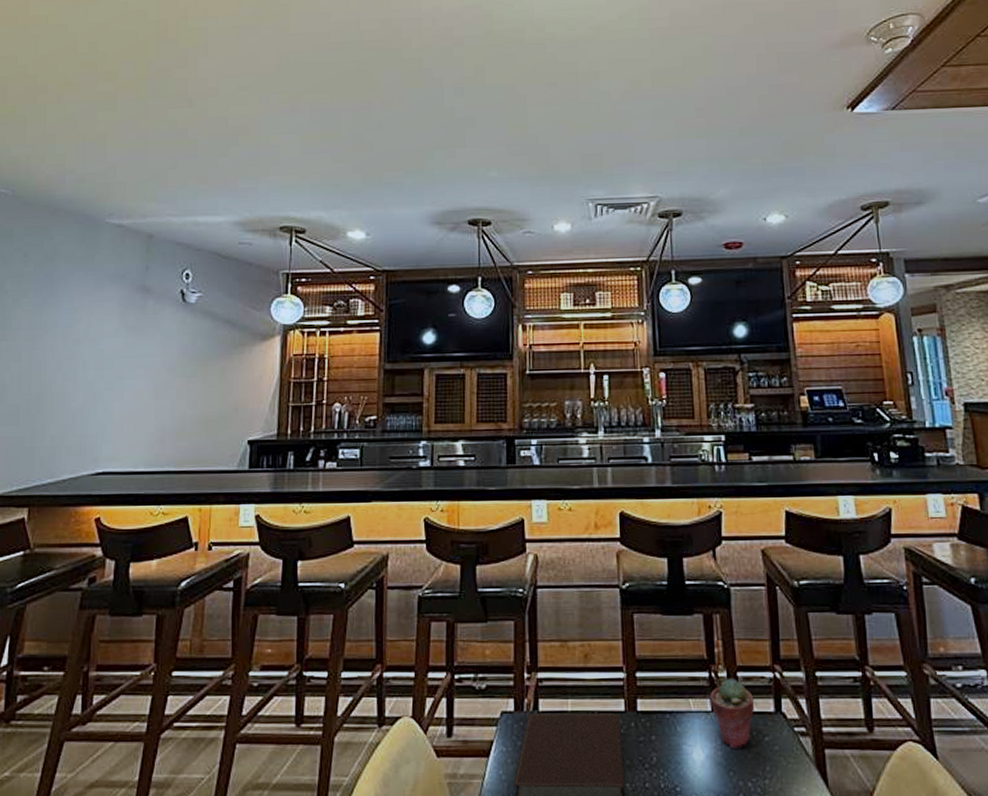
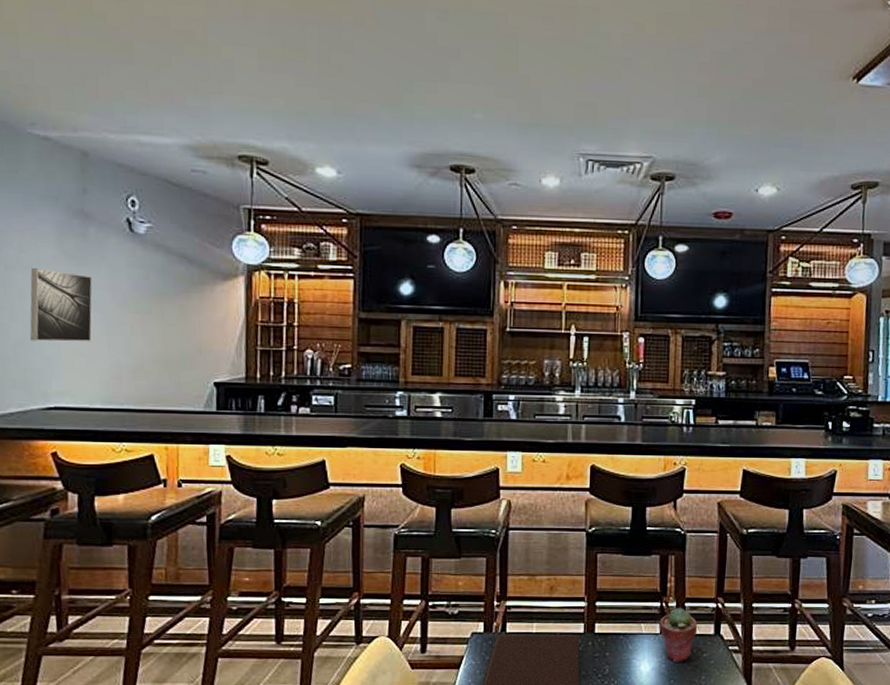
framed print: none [89,340,146,409] -> present [29,268,93,342]

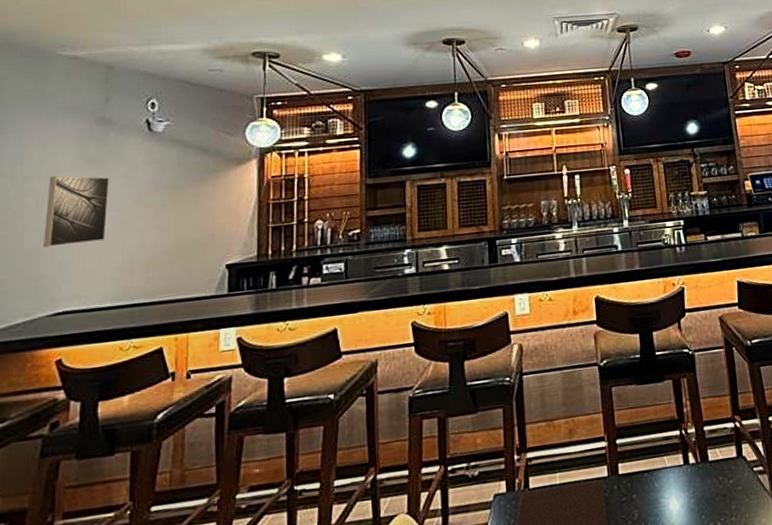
potted succulent: present [659,608,698,662] -> none [681,433,720,495]

